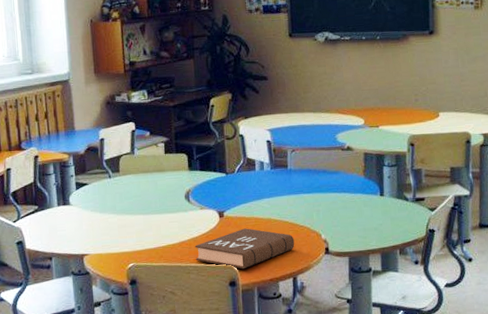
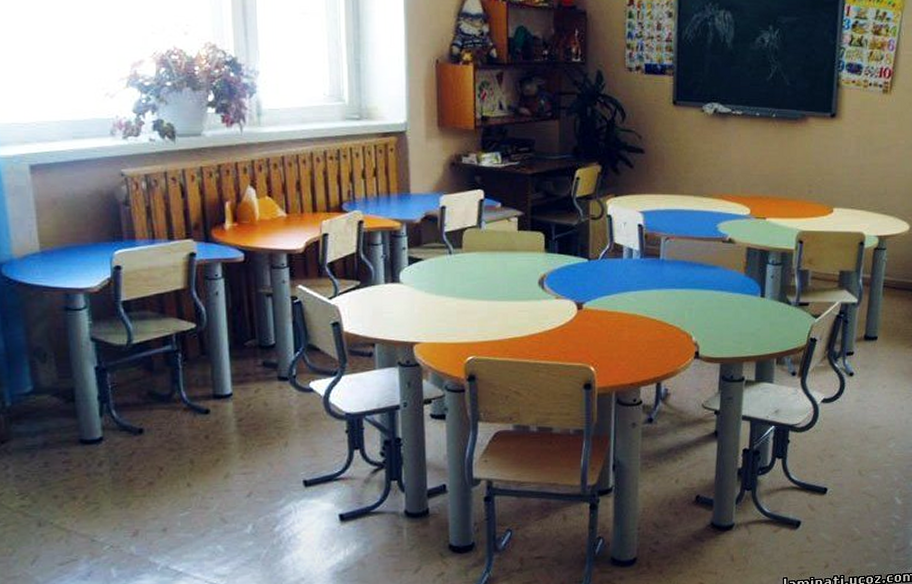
book: present [194,228,295,270] -> none [546,324,661,371]

